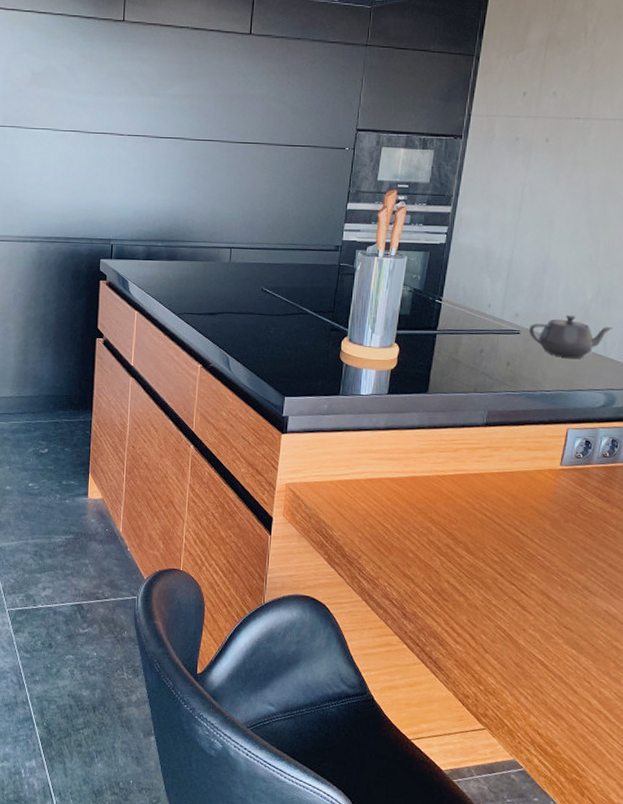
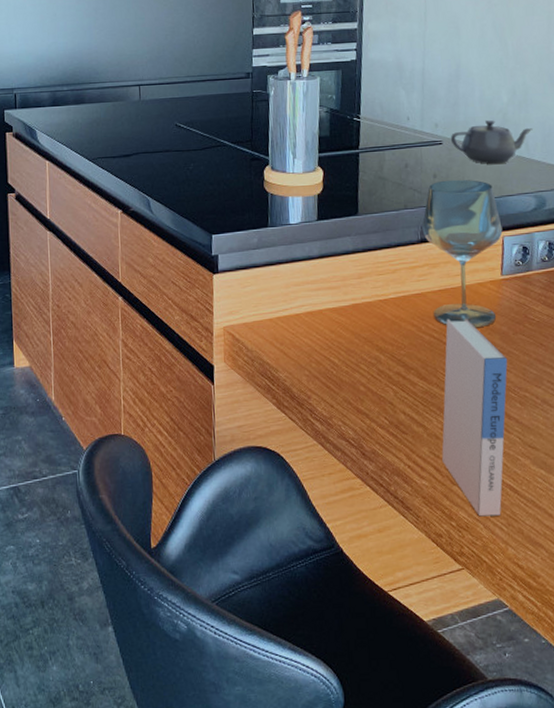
book: none [479,500,556,686] -> present [442,318,508,517]
wine glass: none [488,369,569,512] -> present [422,179,503,327]

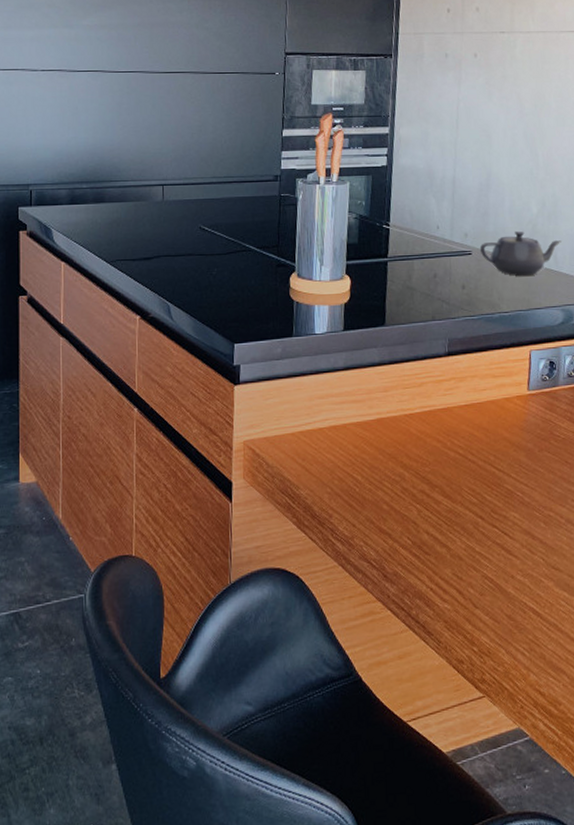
wine glass: present [422,179,503,327] -> none [449,291,530,444]
book: present [442,318,508,517] -> none [465,434,533,642]

